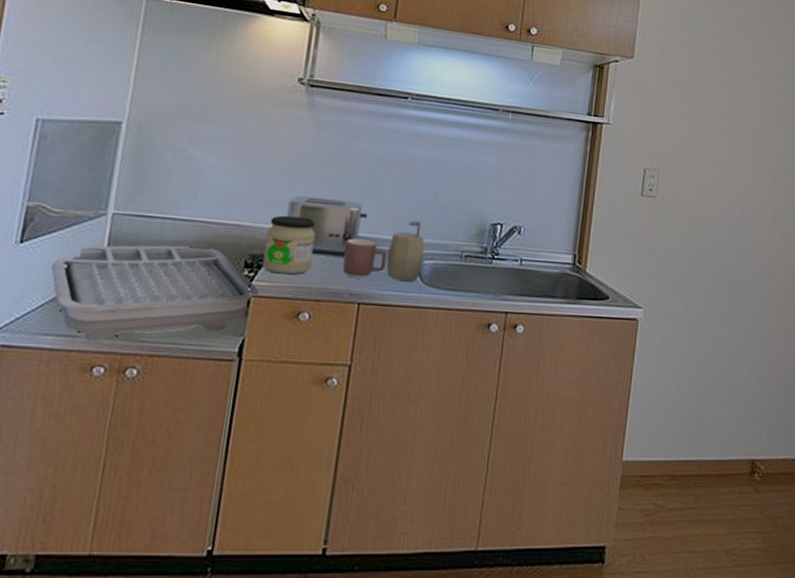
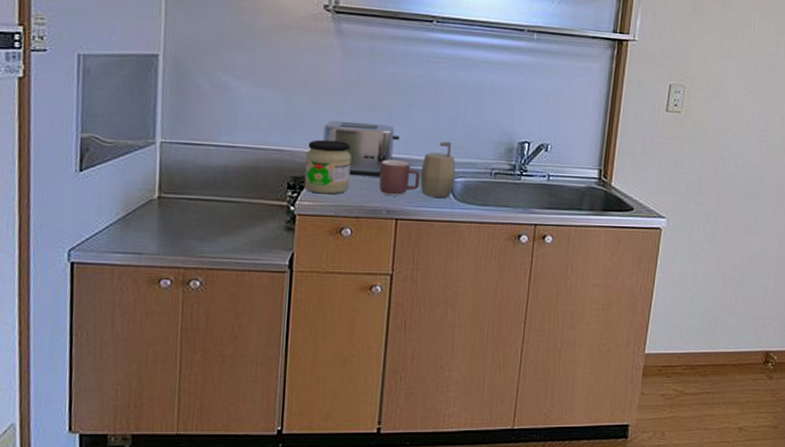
dish rack: present [49,245,260,341] -> none [109,170,303,257]

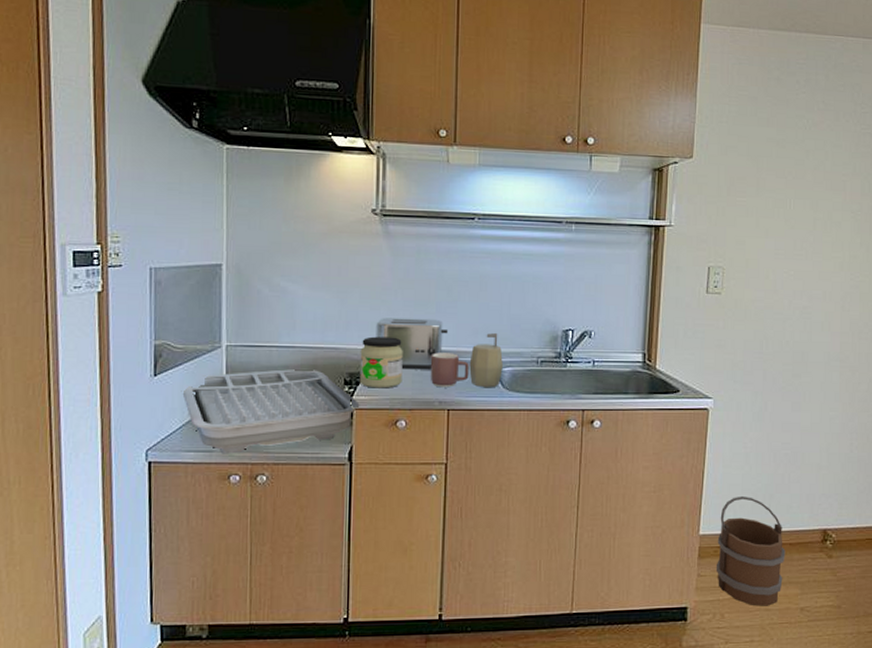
dish rack: none [109,170,303,257] -> present [181,369,360,454]
bucket: none [659,316,728,425] -> present [715,495,786,606]

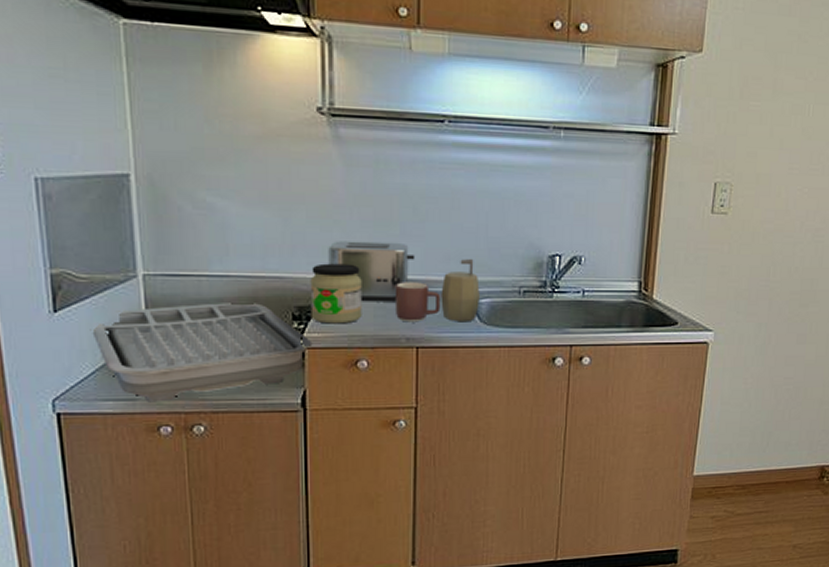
bucket: present [715,495,786,606] -> none [708,434,782,546]

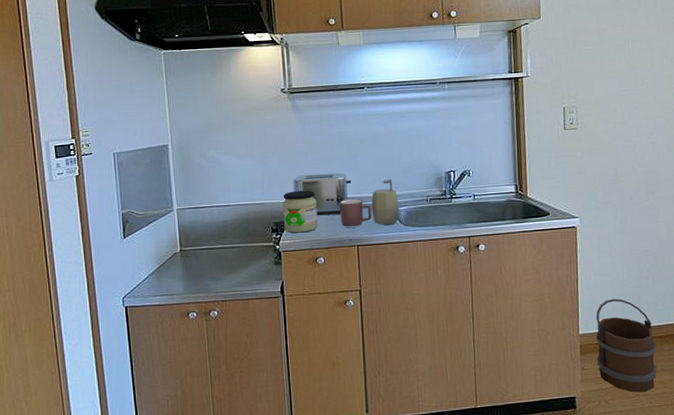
dish rack: present [90,303,313,403] -> none [145,222,286,296]
bucket: none [708,434,782,546] -> present [595,298,657,392]

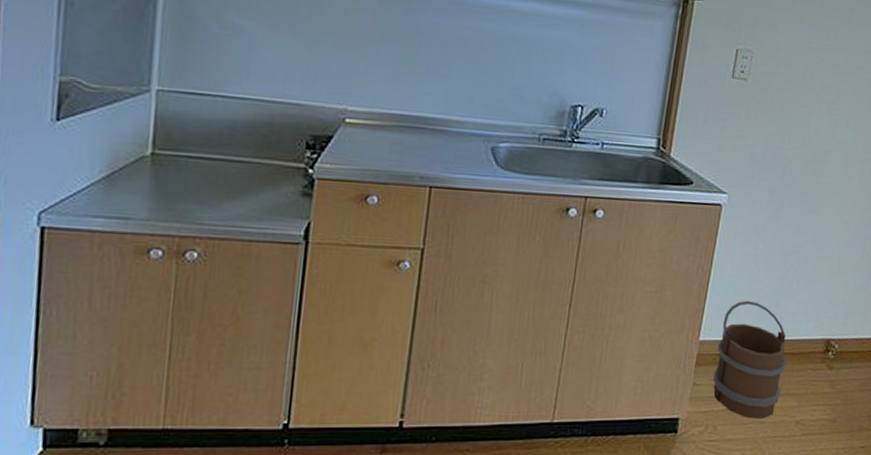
jar: present [282,190,318,233] -> none [325,94,382,157]
toaster: present [293,172,352,216] -> none [350,73,439,139]
mug: present [339,199,372,228] -> none [411,119,460,162]
soap dispenser: present [371,179,399,226] -> none [459,101,500,165]

